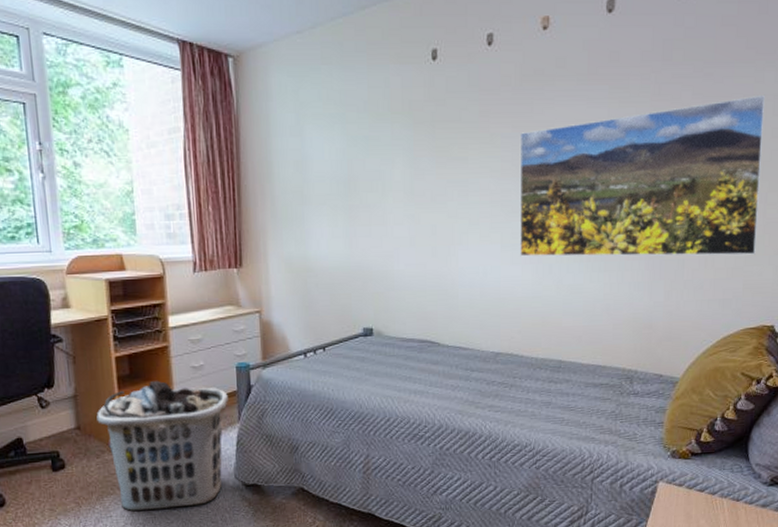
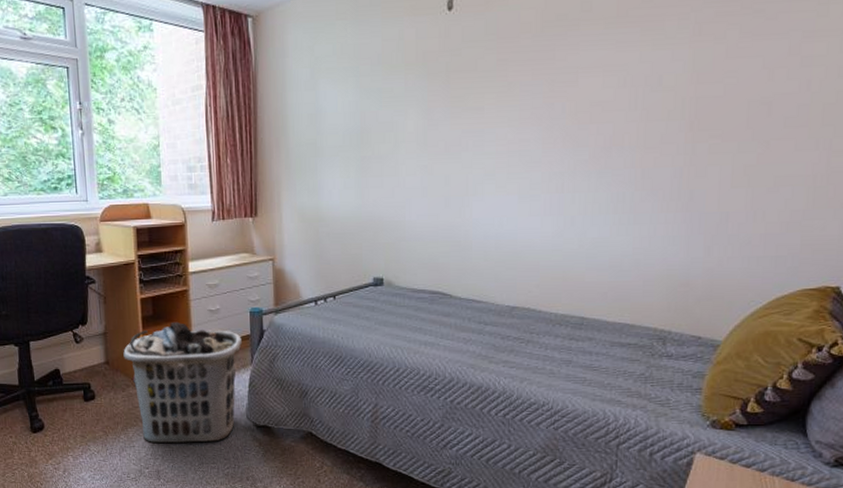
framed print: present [519,94,766,257] -> none [538,30,831,209]

